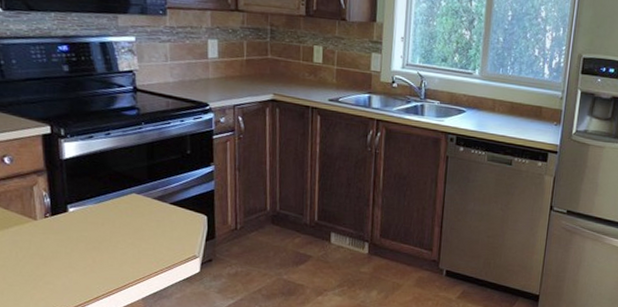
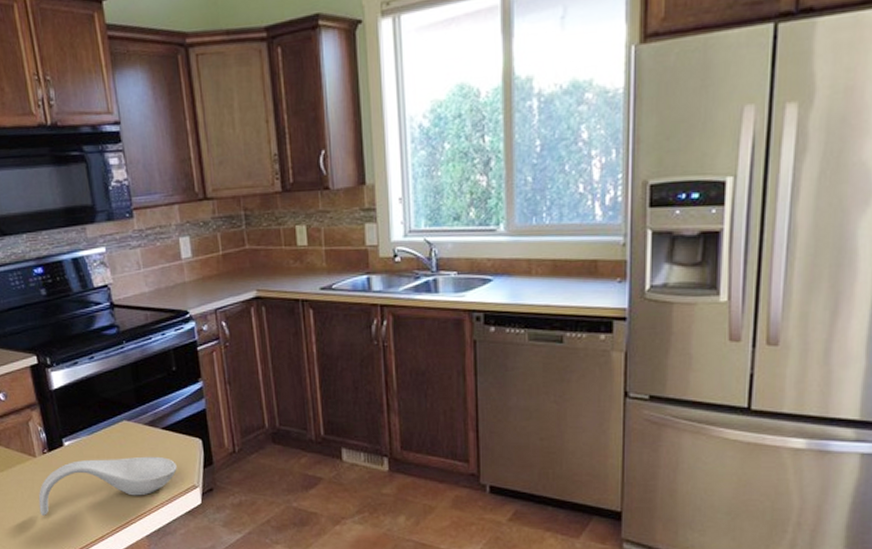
spoon rest: none [34,226,180,275] -> present [38,456,177,516]

